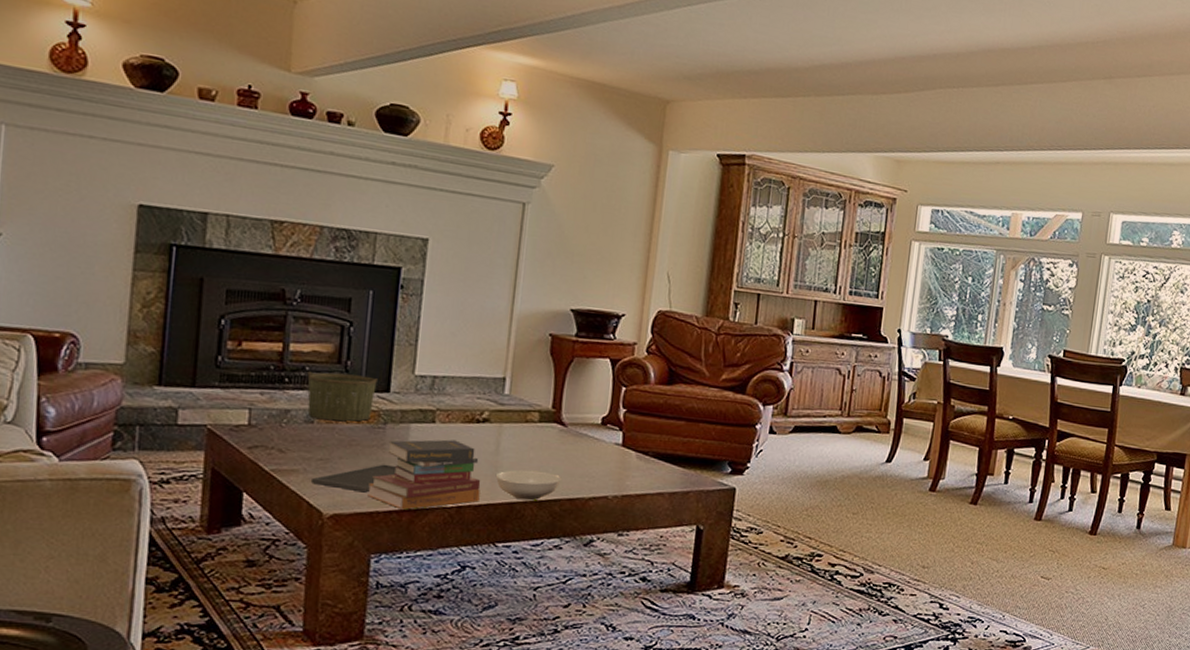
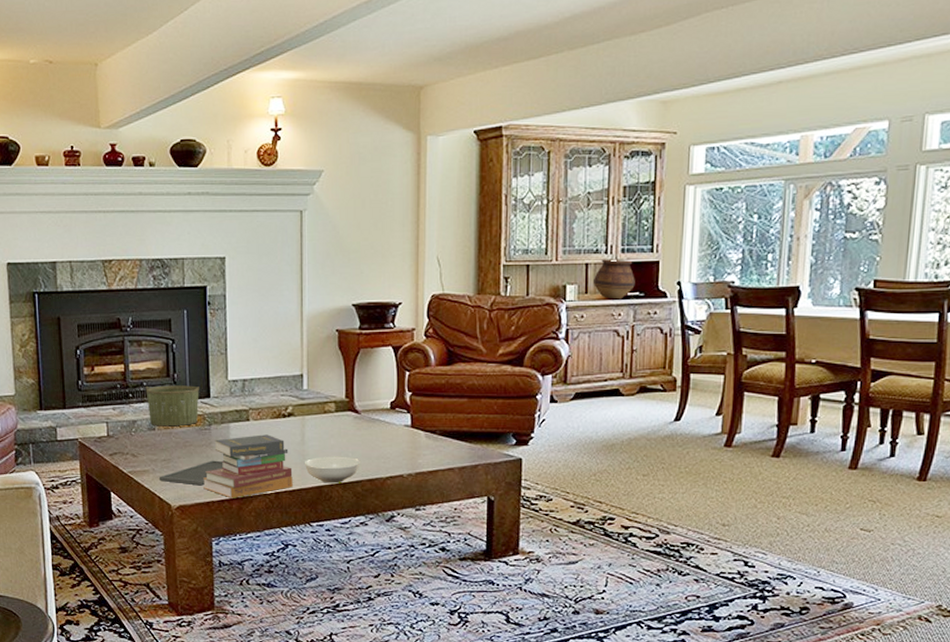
ceramic pot: none [820,298,860,340] -> present [594,259,635,300]

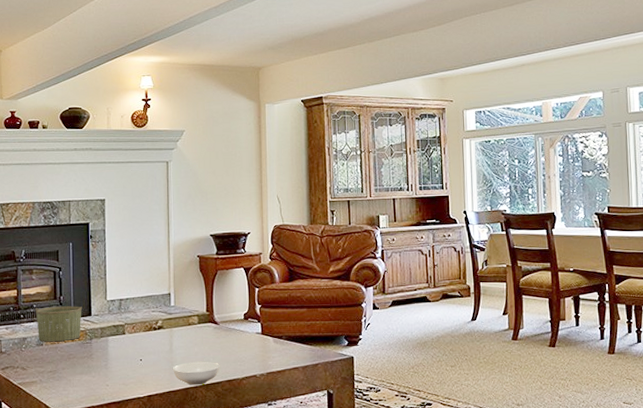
tray: present [160,460,224,486] -> none [46,369,103,393]
books: present [203,434,293,498] -> none [85,345,163,403]
ceramic pot: present [594,259,635,300] -> none [400,194,432,226]

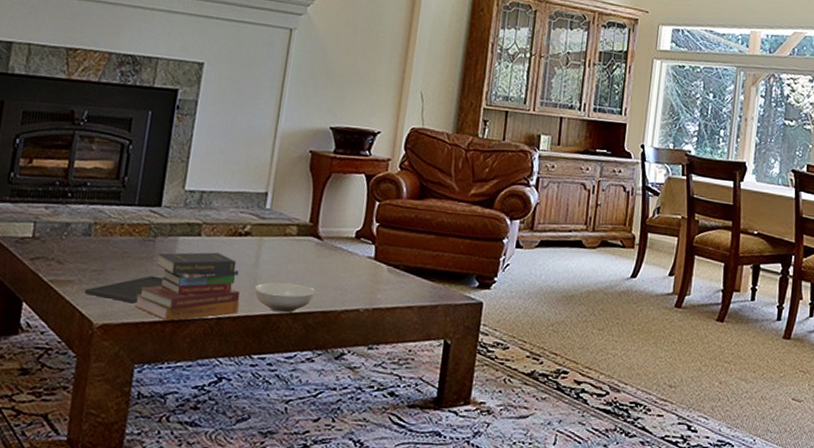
basket: present [35,306,82,342] -> none [86,186,151,235]
tray: none [46,369,103,393] -> present [85,275,164,304]
books: none [85,345,163,403] -> present [135,252,241,321]

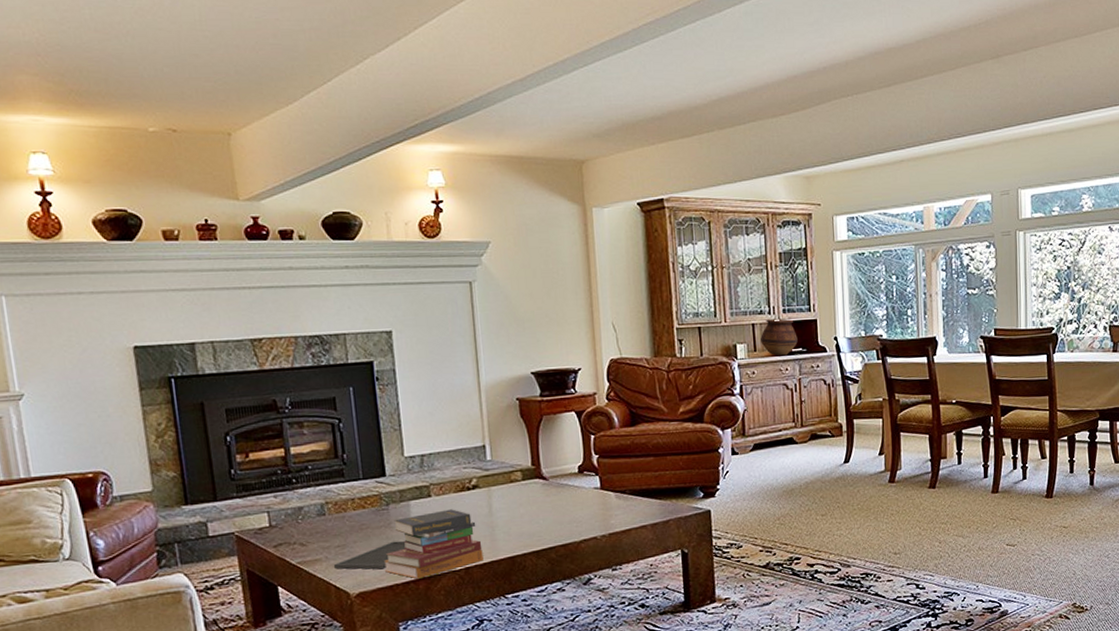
bowl: present [254,282,316,313] -> none [493,523,552,553]
ceramic pot: none [566,115,604,155] -> present [761,318,798,356]

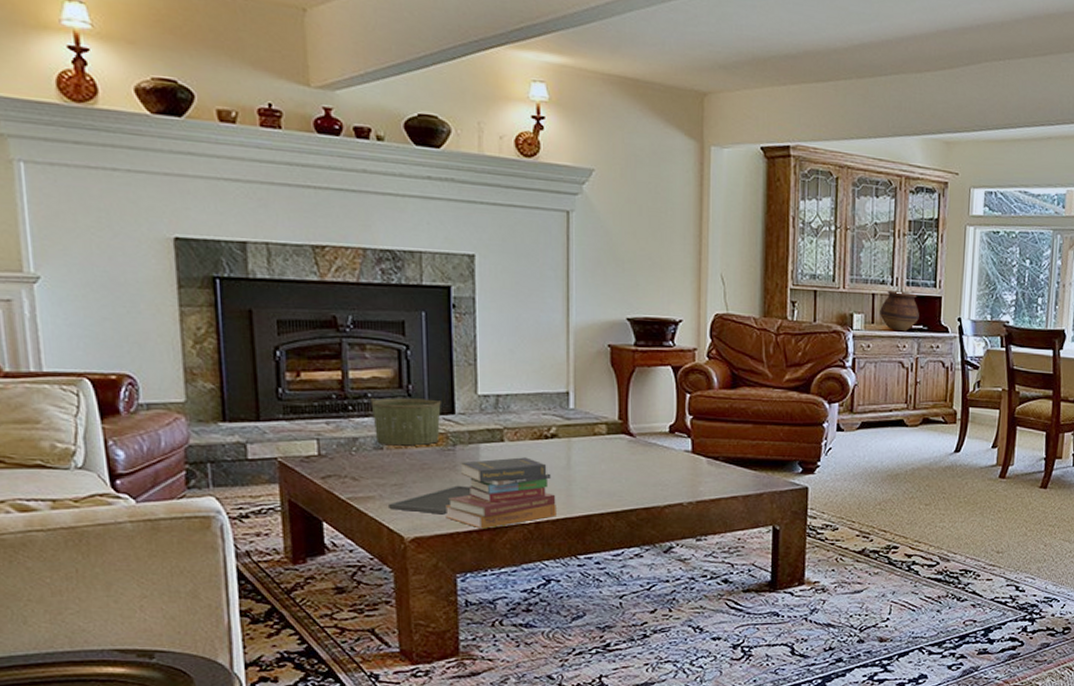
basket: none [311,465,374,511] -> present [370,397,441,446]

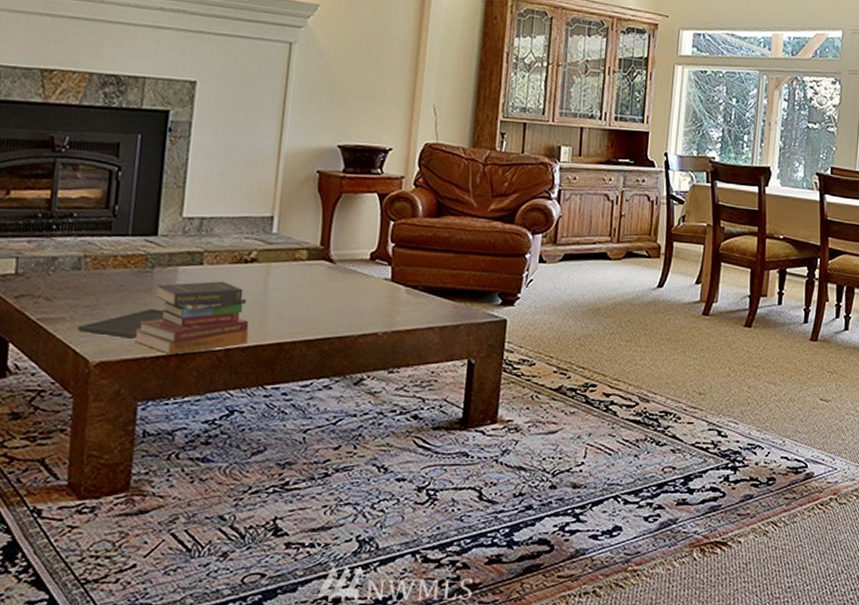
basket: present [370,397,441,446] -> none [75,217,145,267]
ceramic pot: present [880,290,919,332] -> none [587,124,626,165]

